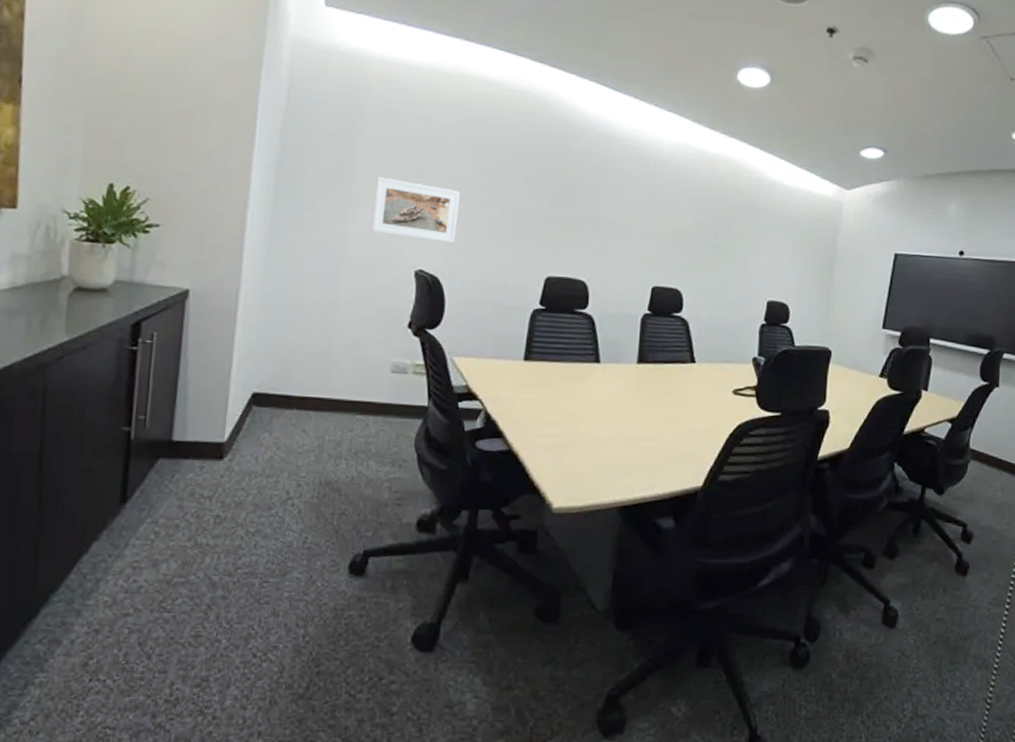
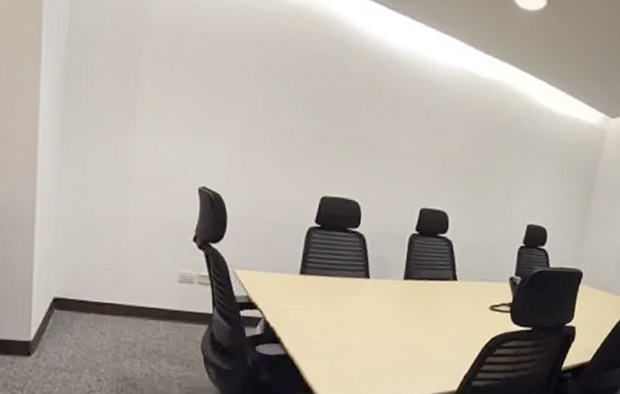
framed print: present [371,176,460,244] -> none [157,93,240,162]

